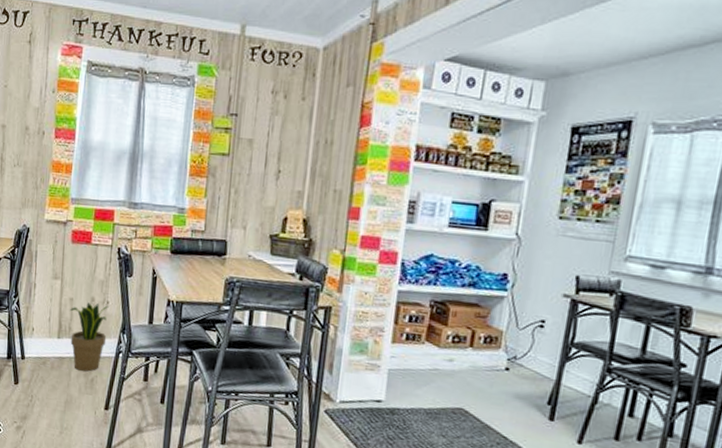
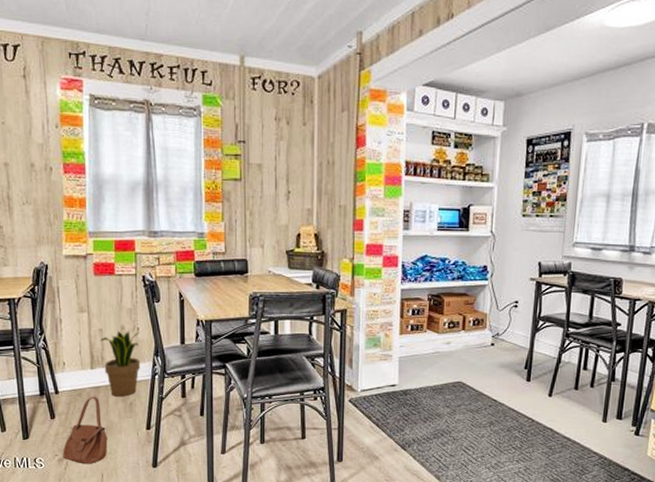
handbag: none [21,366,66,437] -> present [63,396,108,465]

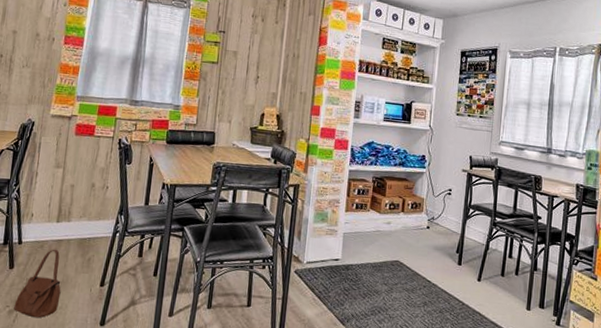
potted plant: present [100,331,140,397] -> none [69,188,108,252]

